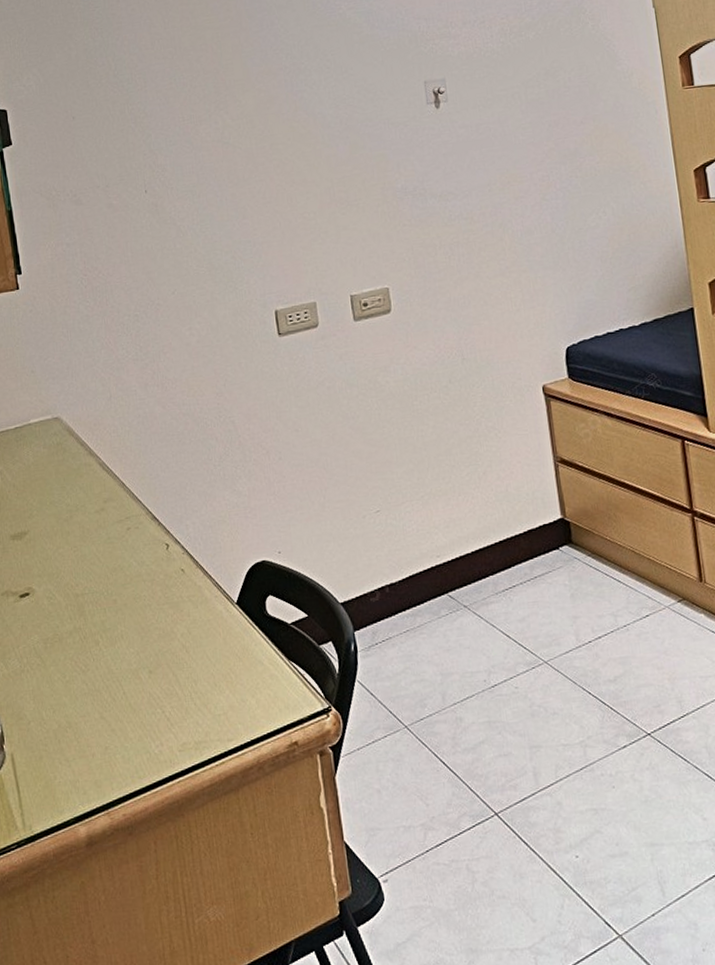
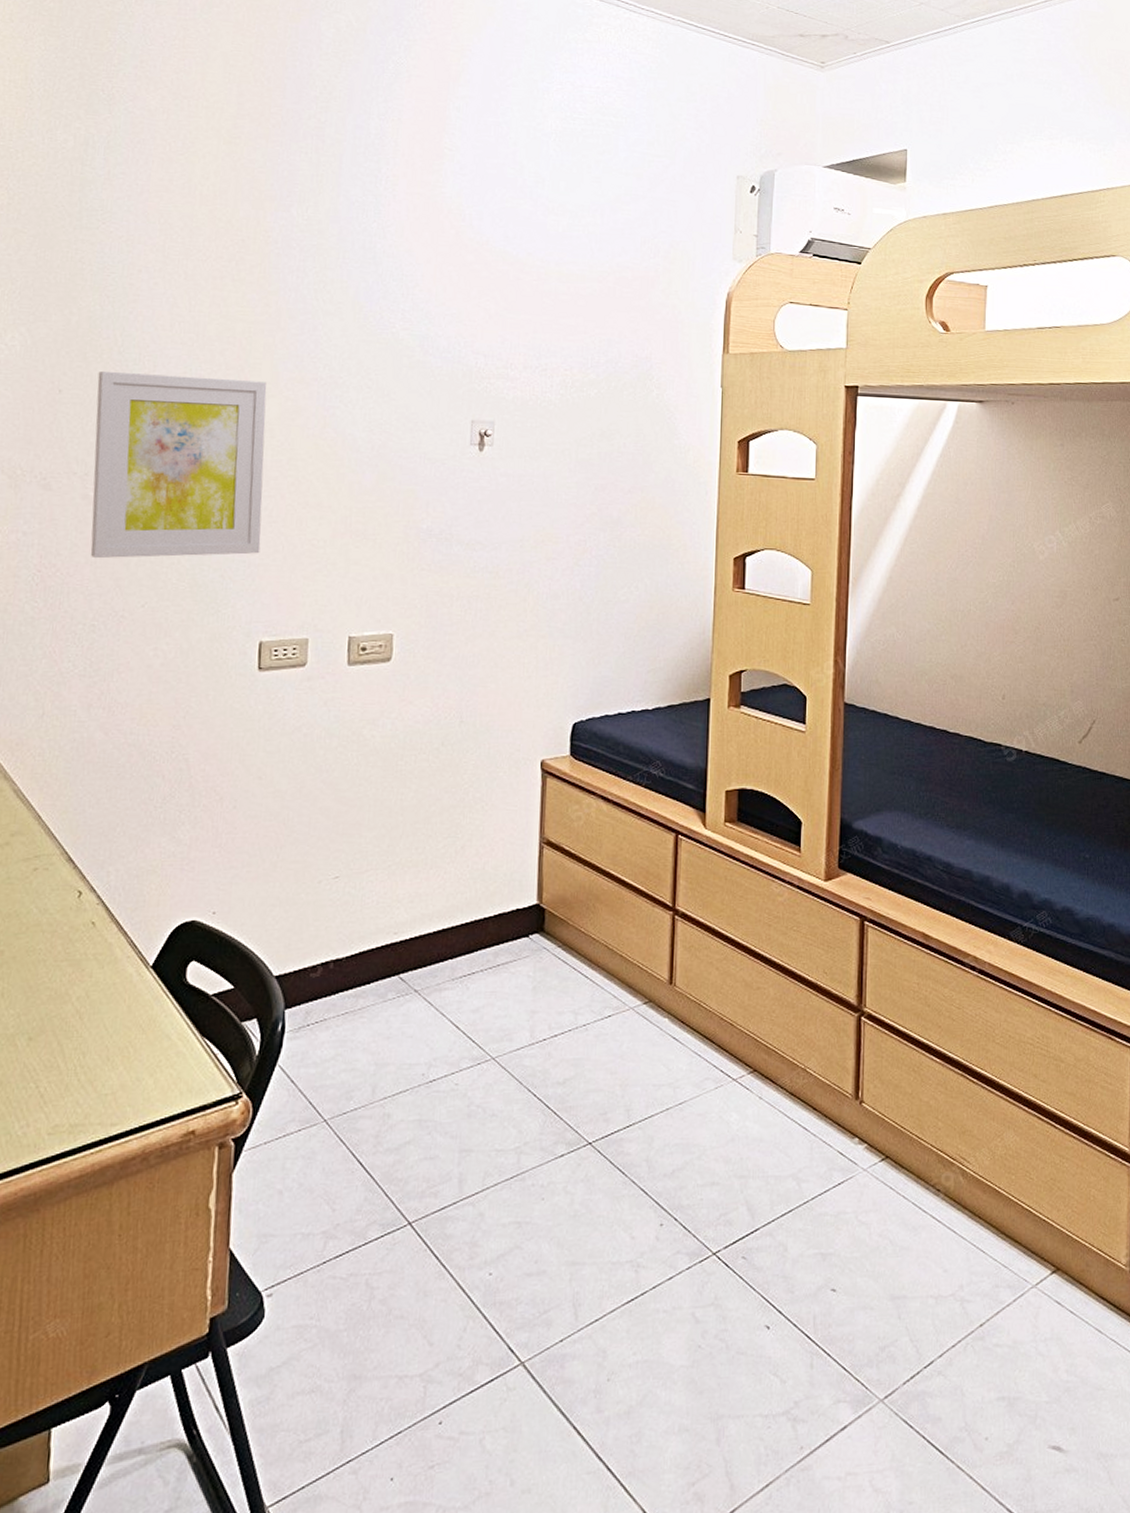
wall art: none [101,79,261,258] -> present [90,370,267,559]

